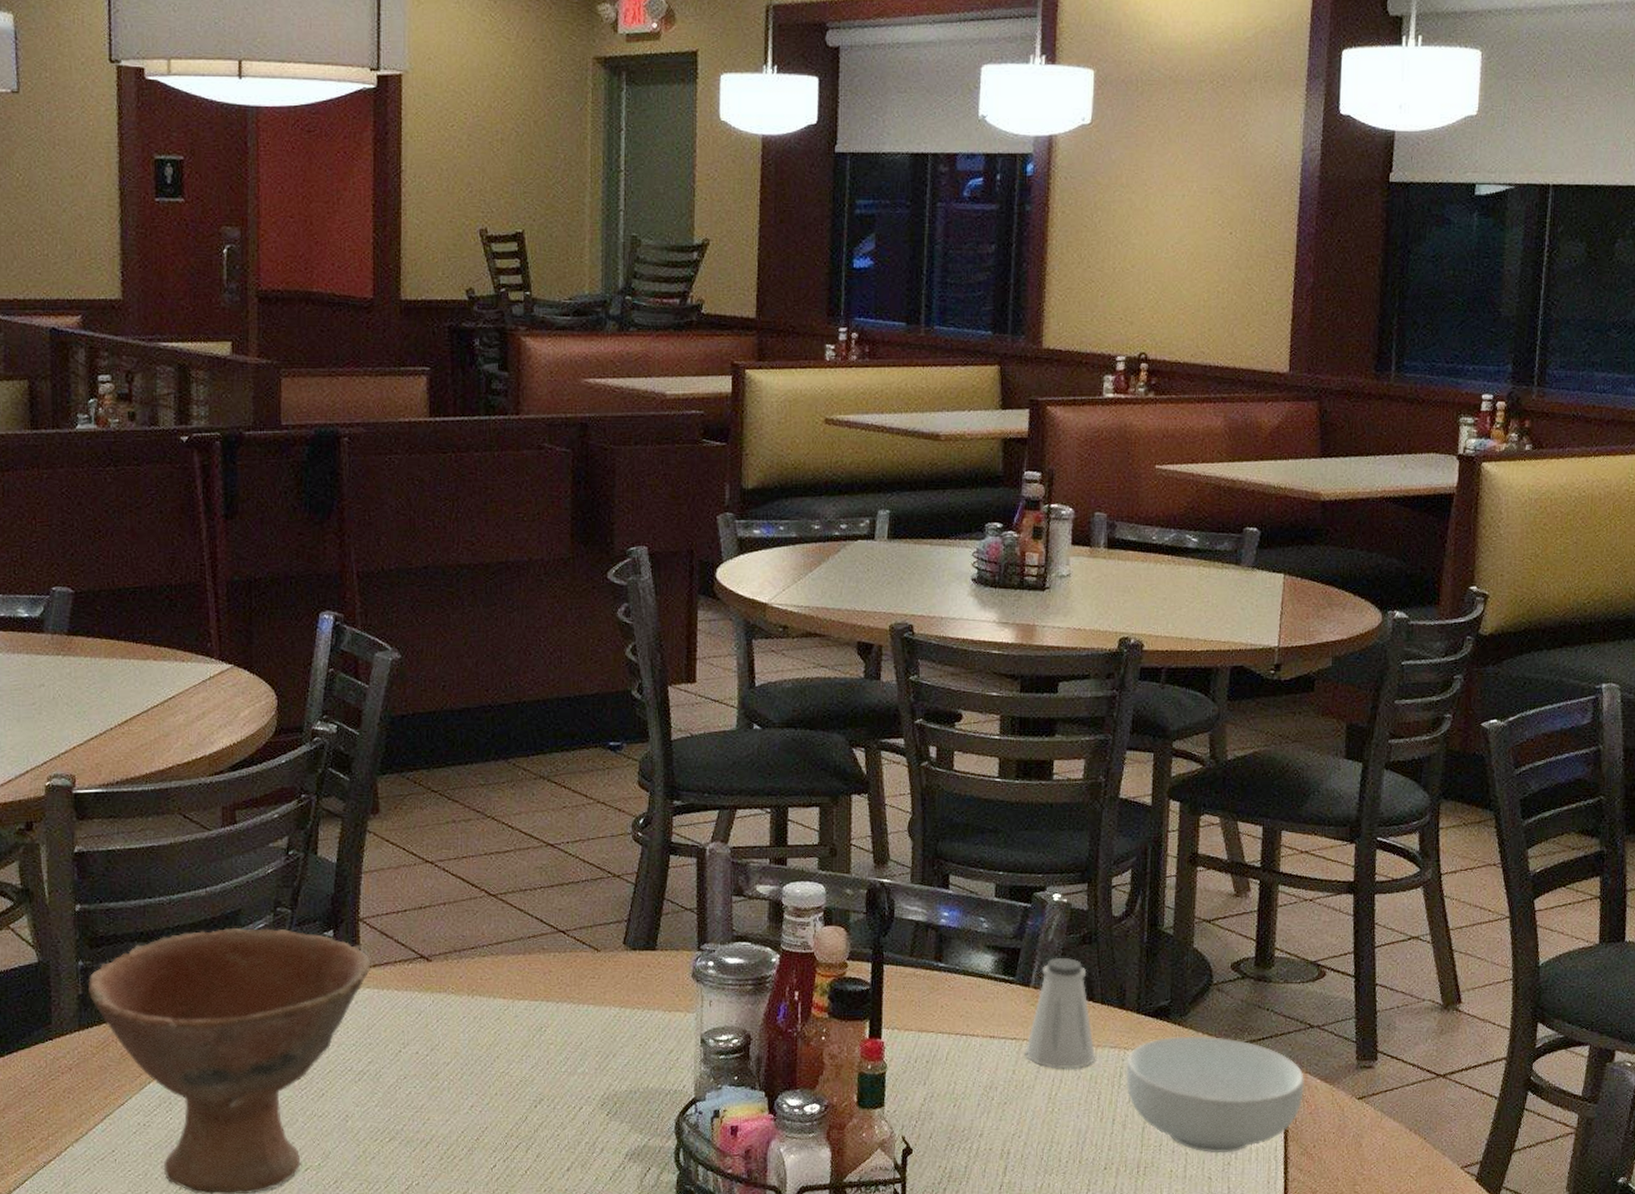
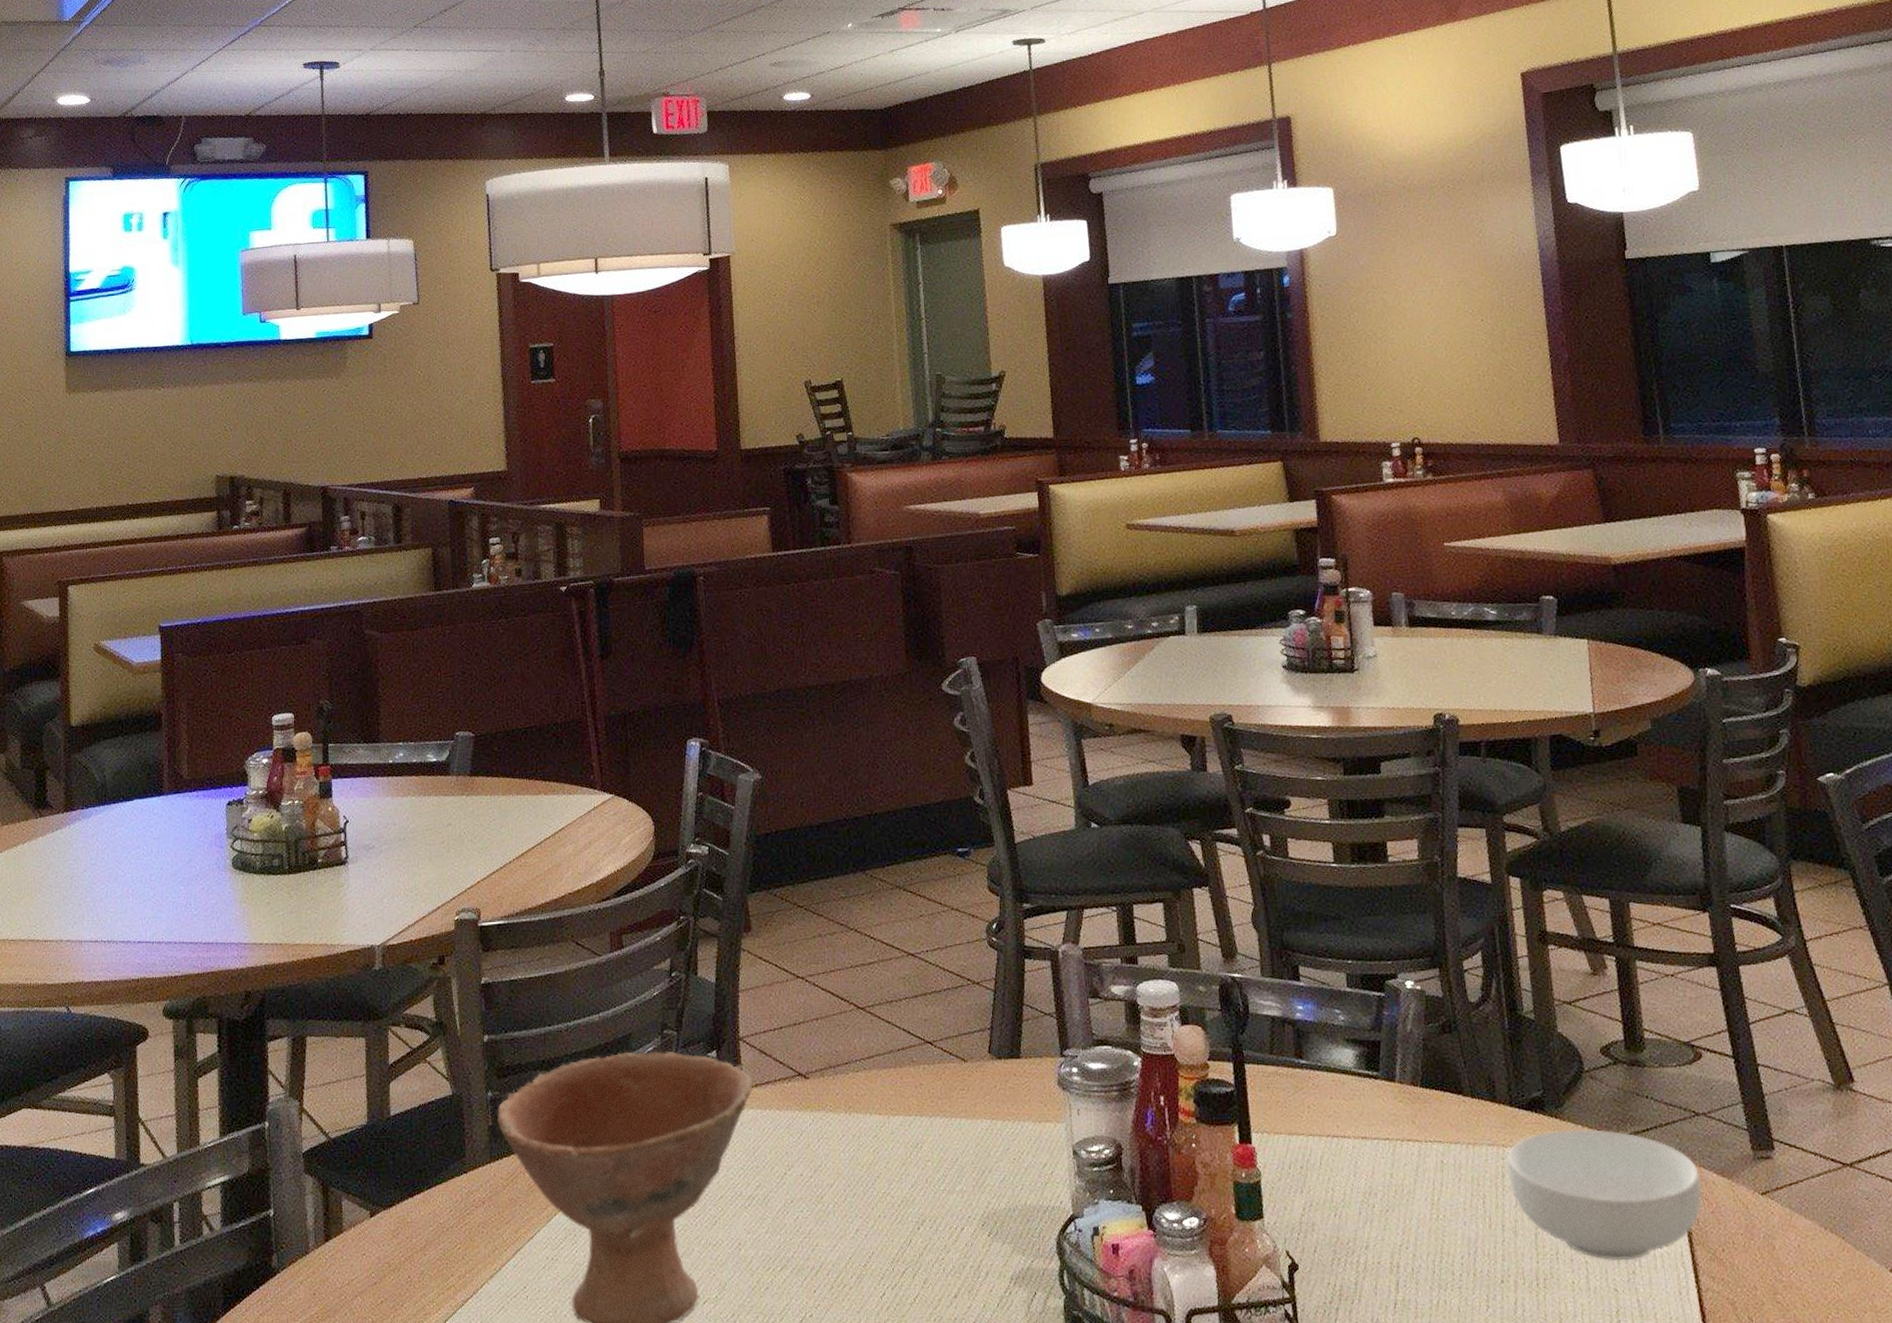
saltshaker: present [1024,957,1096,1069] -> none [1399,1048,1475,1170]

